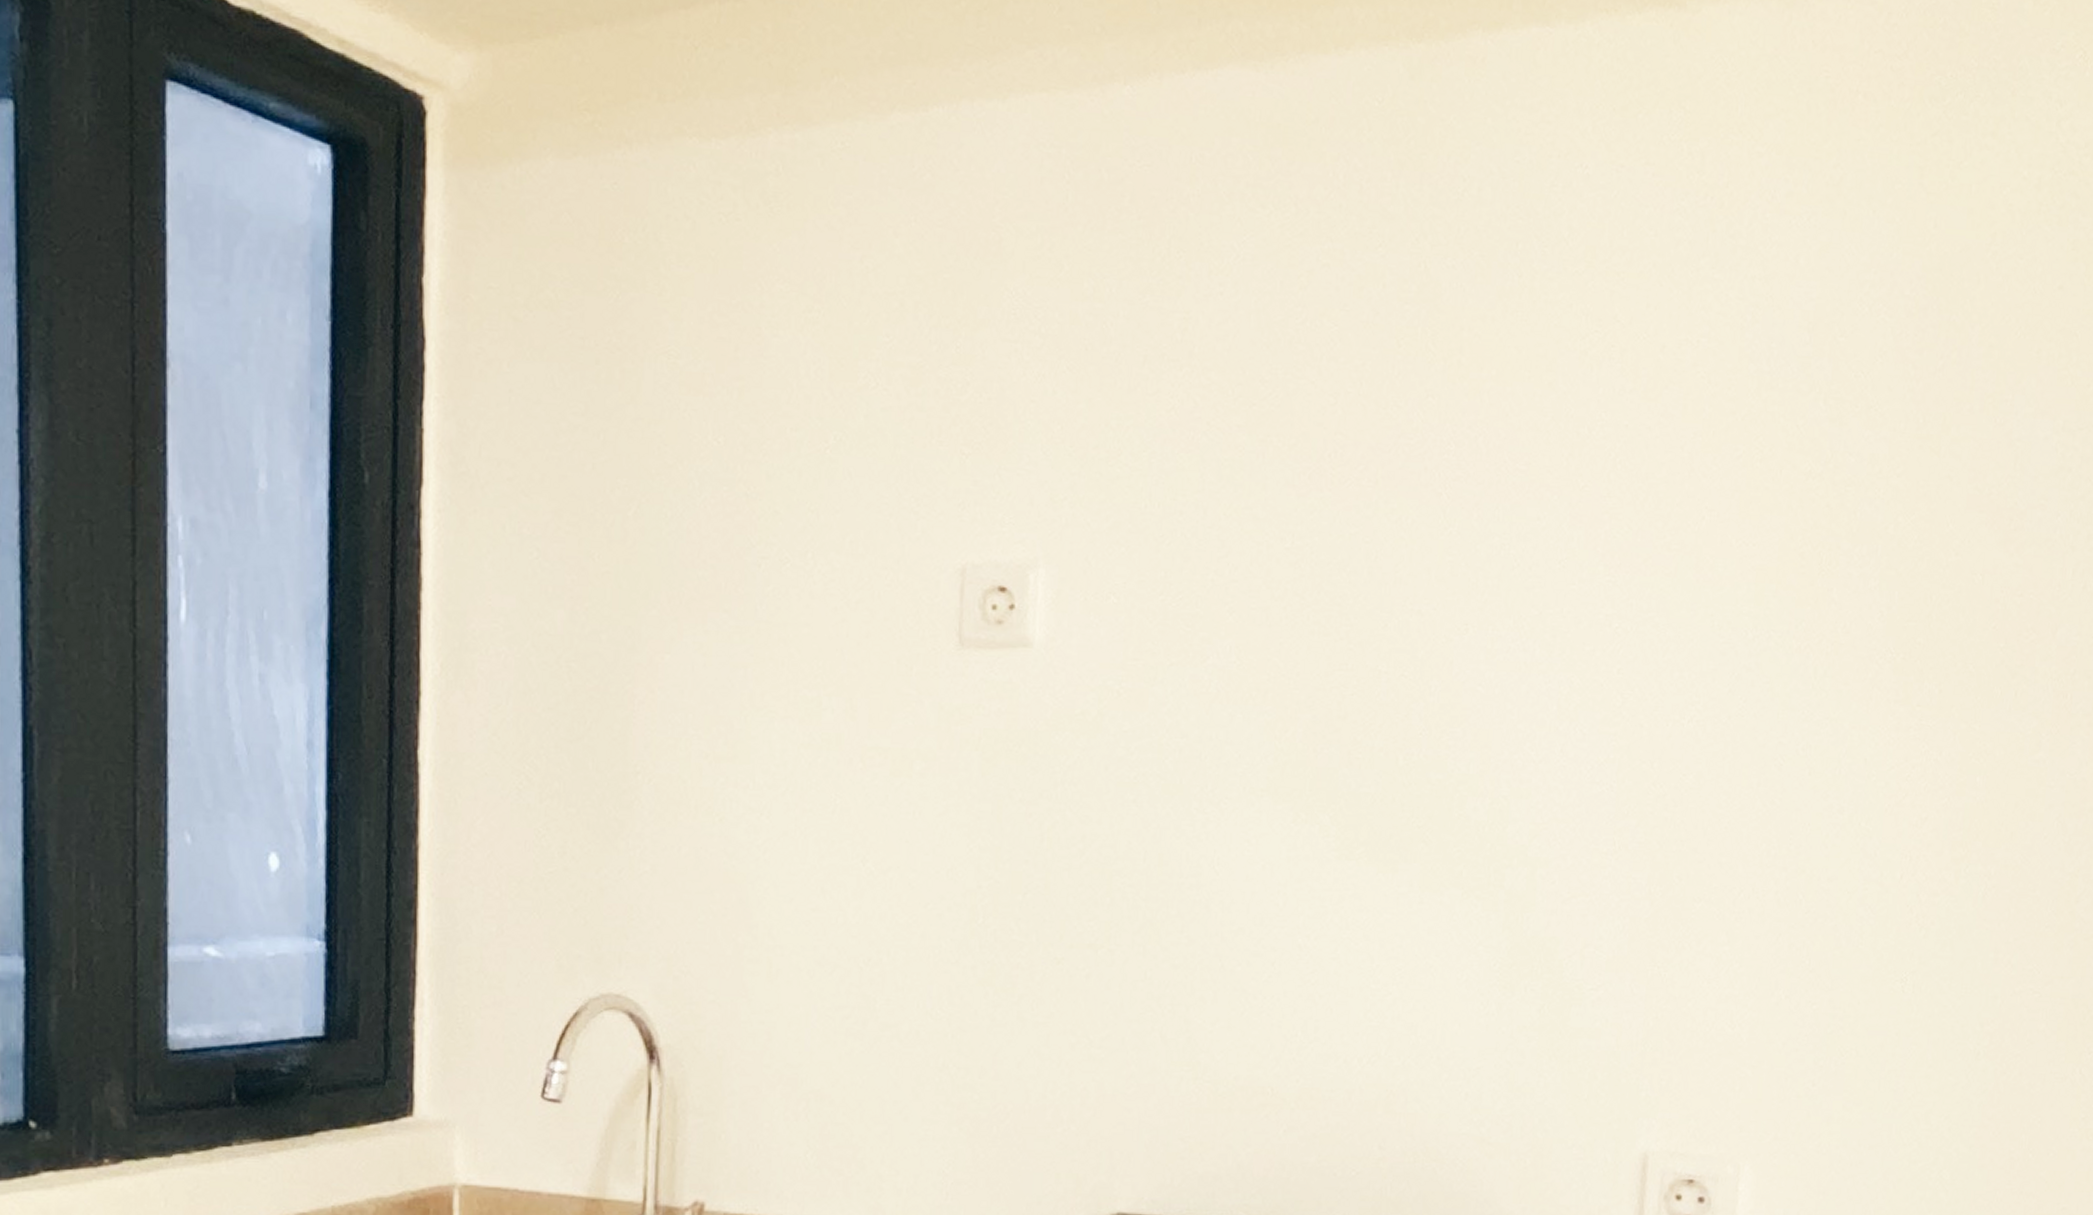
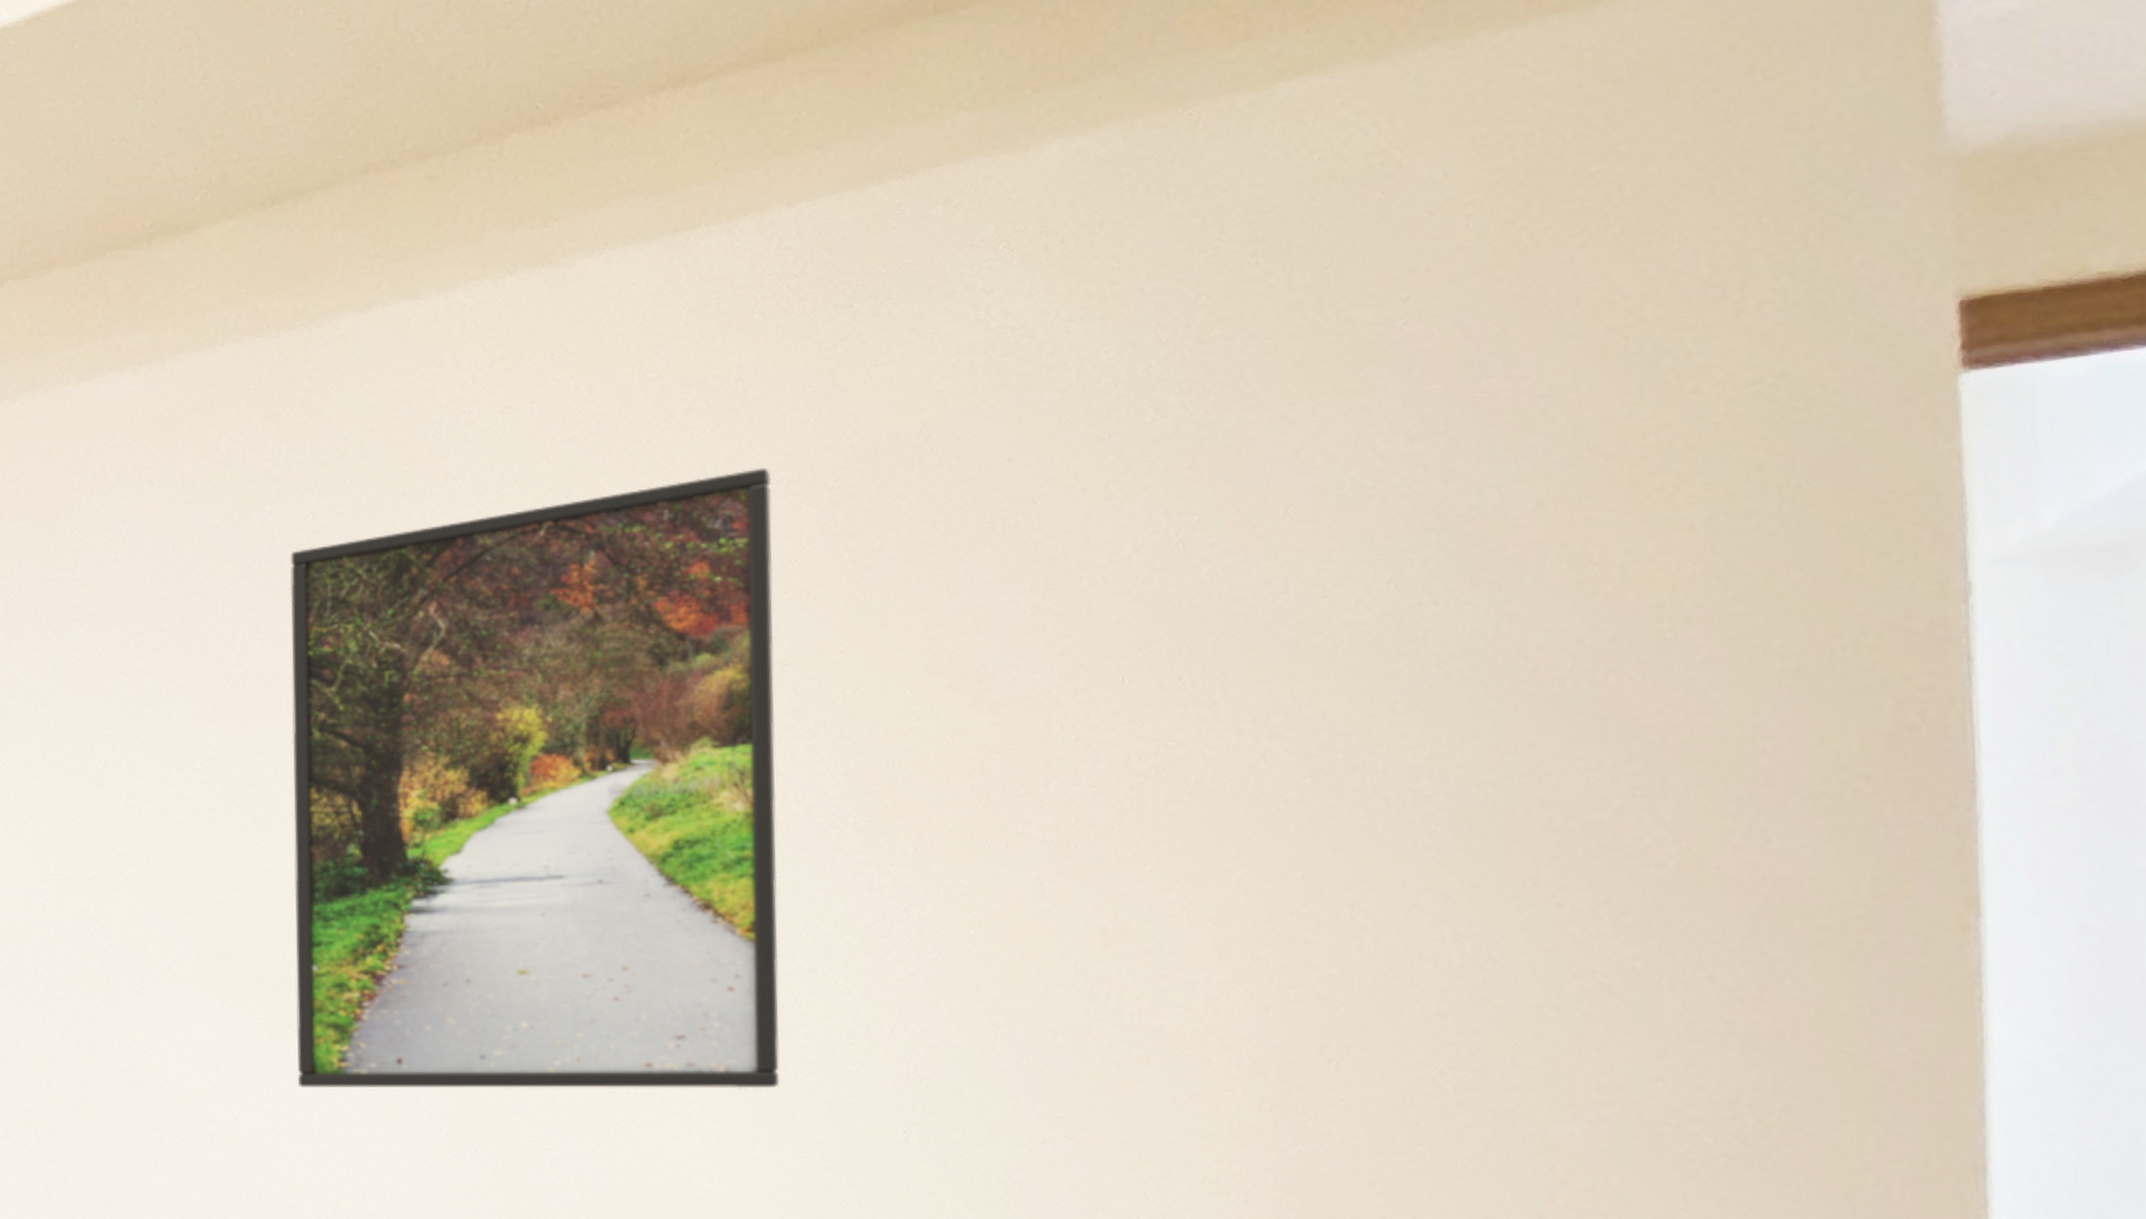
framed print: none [1362,266,1856,932] -> present [290,467,780,1089]

